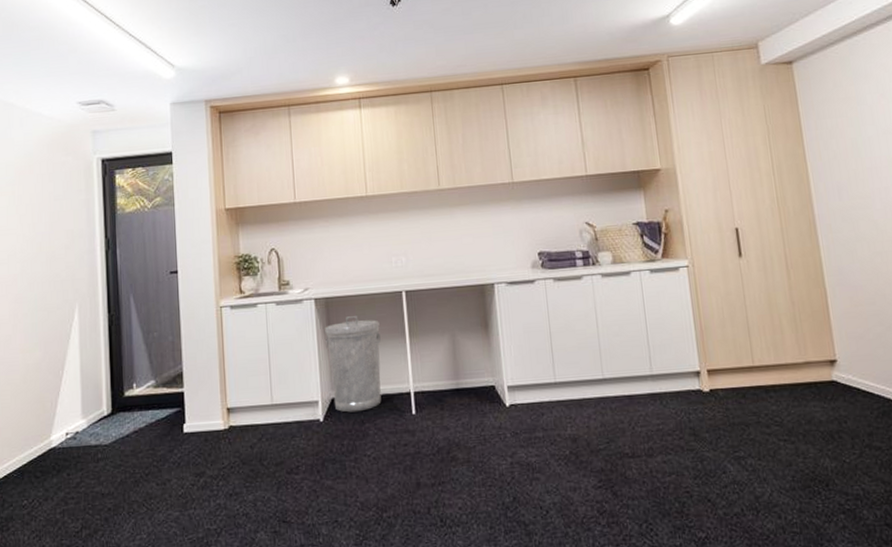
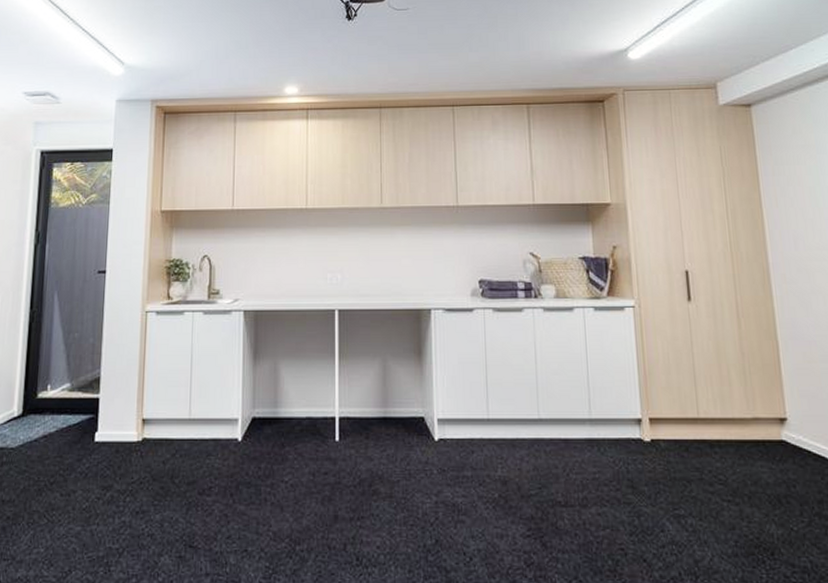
trash can: present [325,316,382,413] -> none [251,332,309,434]

